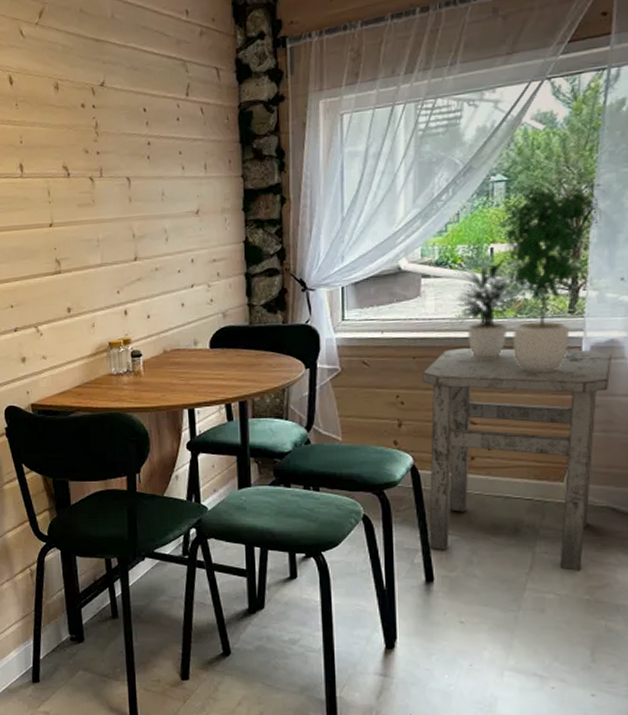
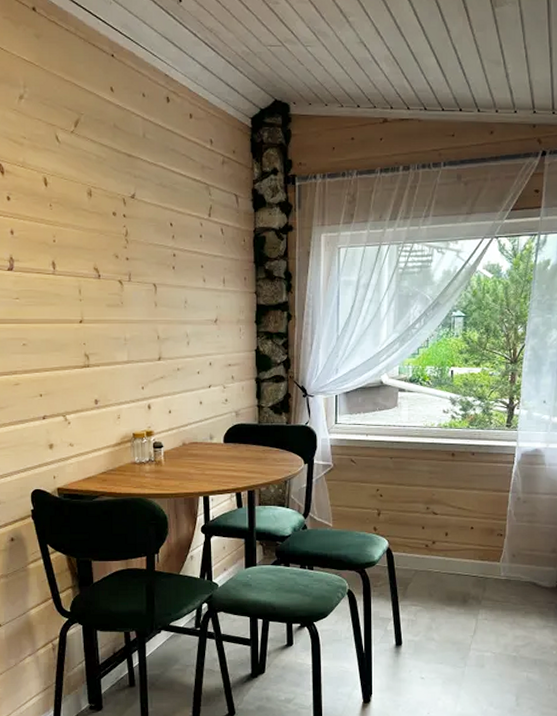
side table: present [422,347,611,571] -> none [397,451,536,634]
potted plant: present [449,171,604,373] -> none [419,312,533,474]

